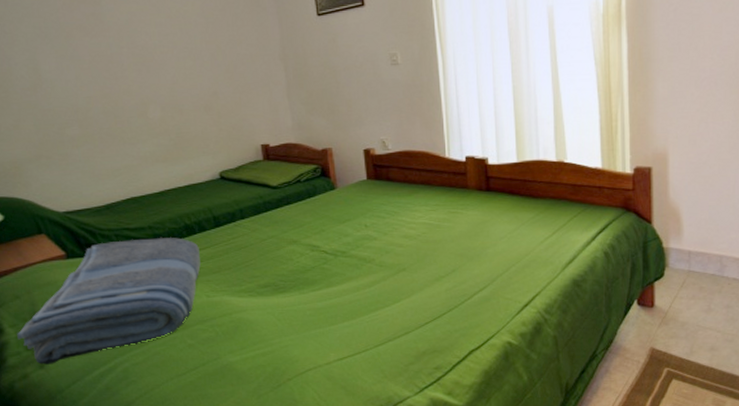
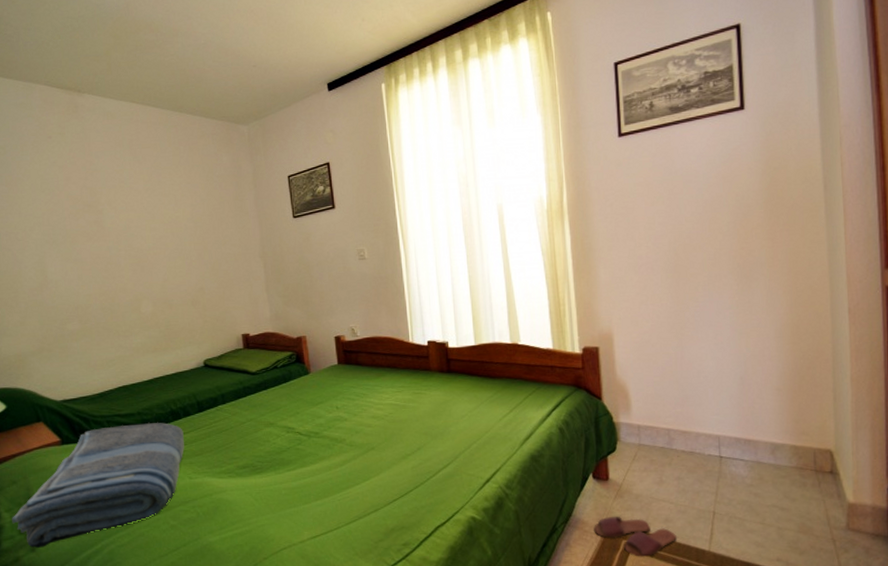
slippers: none [636,343,721,385] -> present [594,516,677,557]

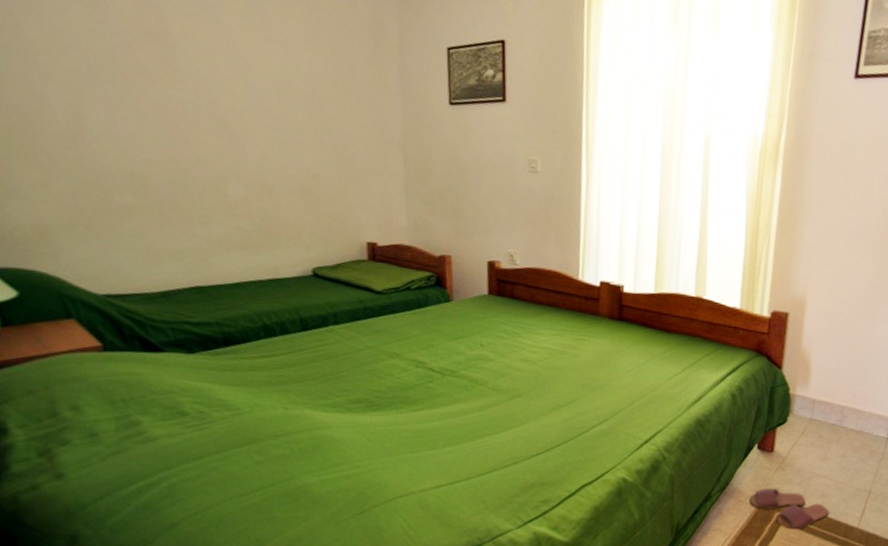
towel: present [12,422,184,548] -> none [27,335,279,475]

